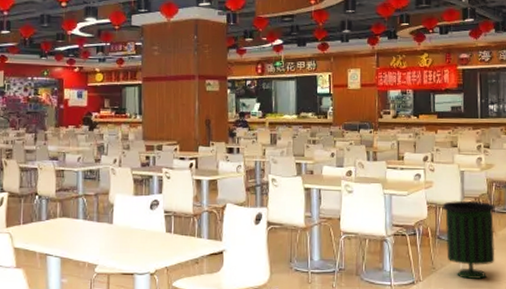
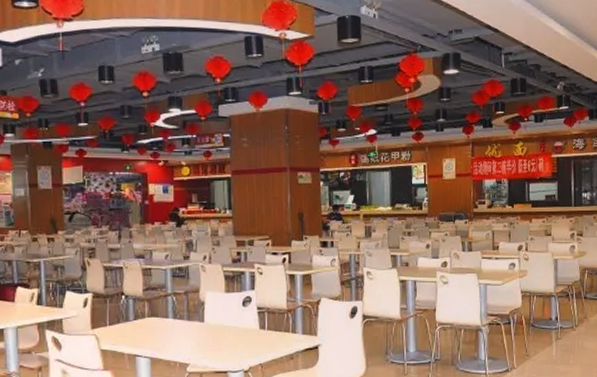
trash can: present [443,201,495,279] -> none [537,289,587,365]

